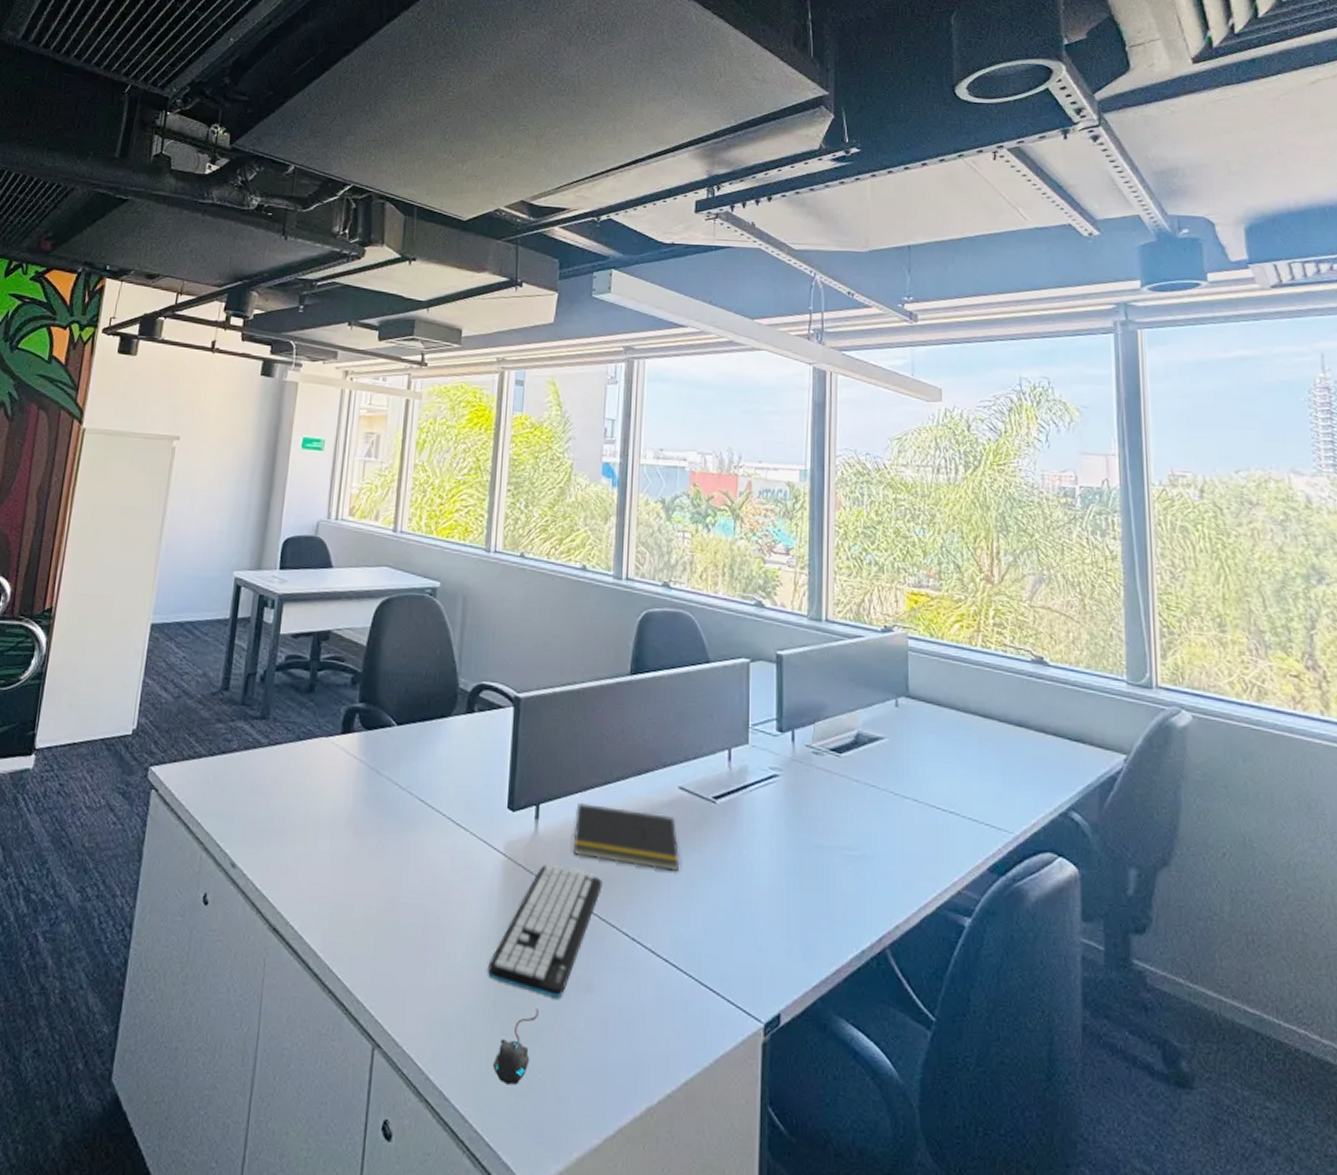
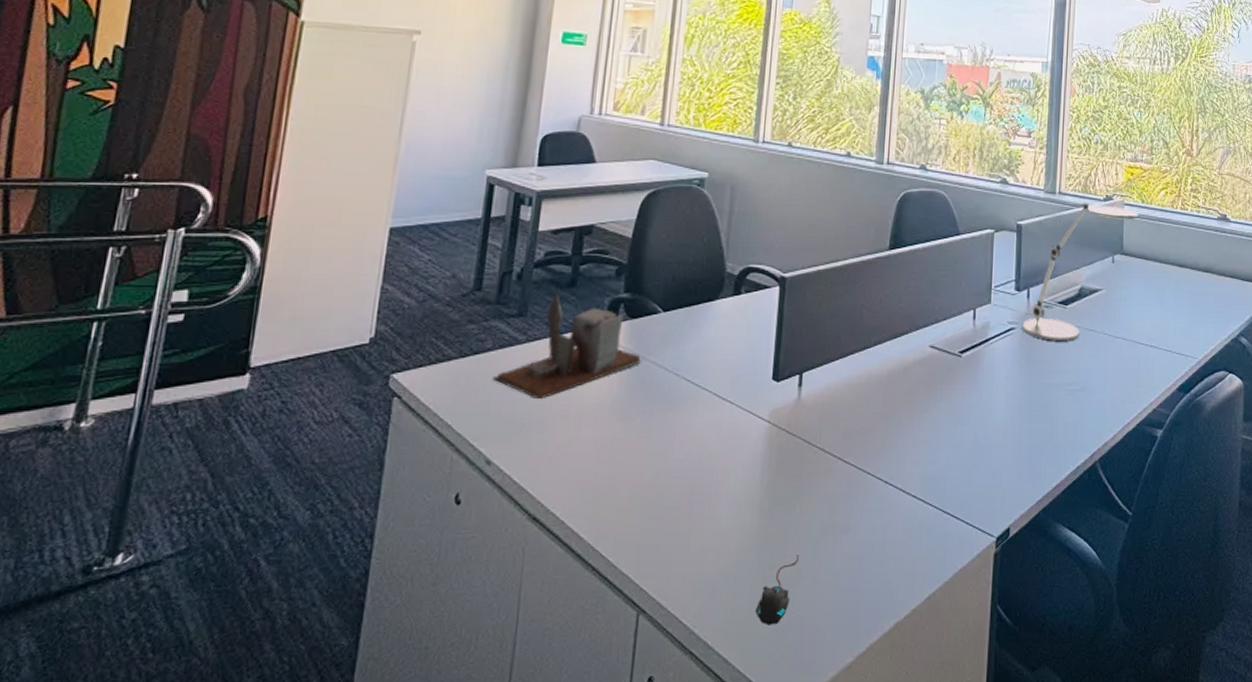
desk organizer: none [238,699,376,805] -> present [493,294,641,398]
keyboard: present [488,863,602,997] -> none [751,425,859,542]
notepad: present [572,802,679,872] -> none [833,367,928,420]
desk lamp: none [788,632,927,796] -> present [1023,202,1139,341]

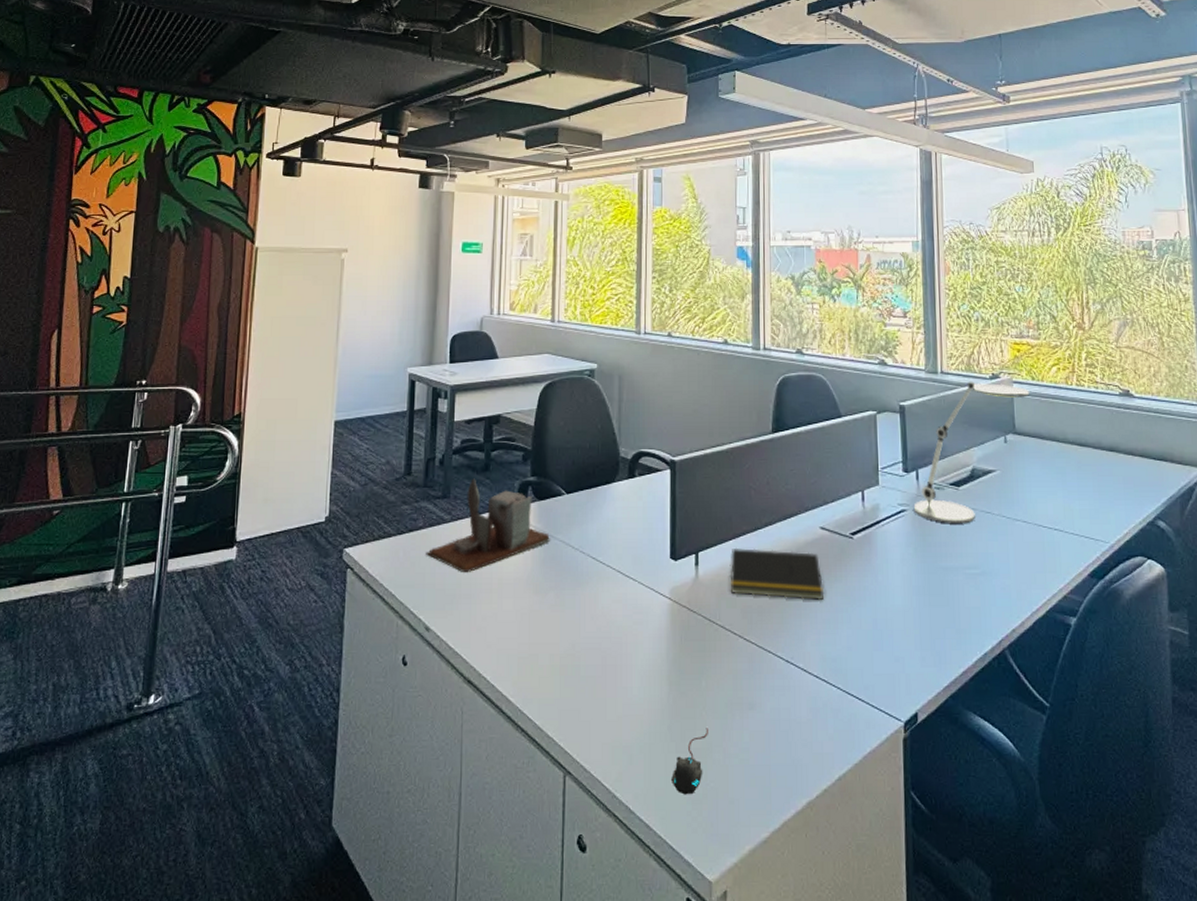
notepad: none [833,367,928,420] -> present [729,547,823,601]

